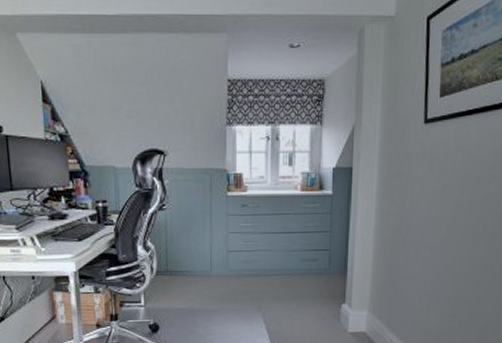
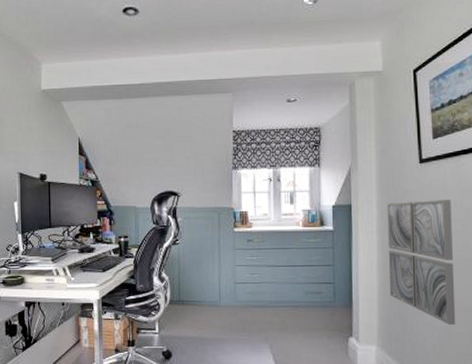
wall art: none [383,162,451,289] -> present [387,199,456,326]

